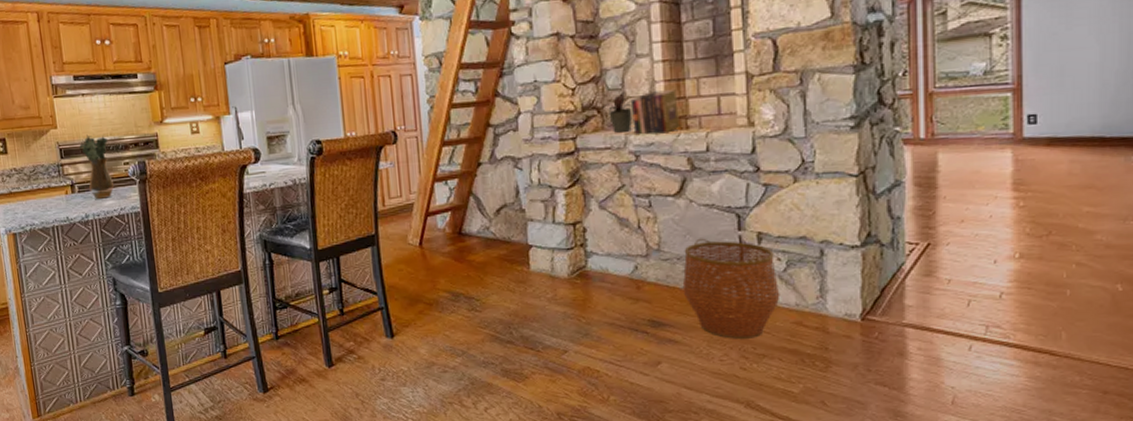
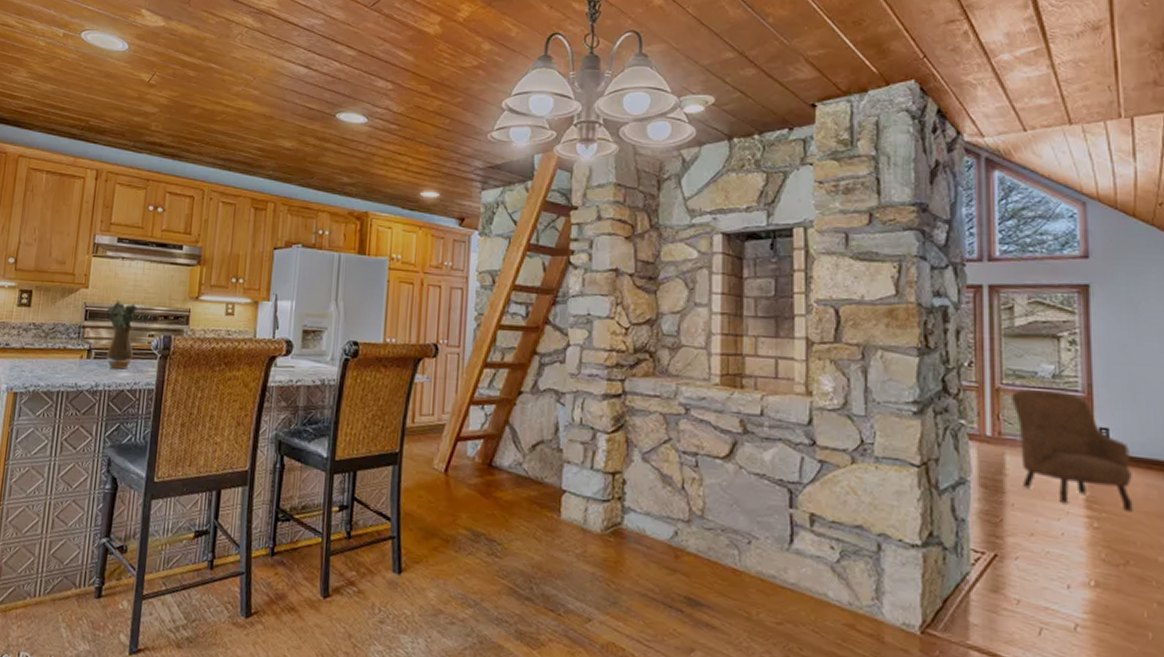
potted plant: present [602,91,632,133] -> none [655,338,686,382]
books: present [630,88,679,135] -> none [684,342,734,390]
basket: present [682,238,781,339] -> none [725,510,832,637]
armchair: none [943,86,1057,190] -> present [1010,389,1133,512]

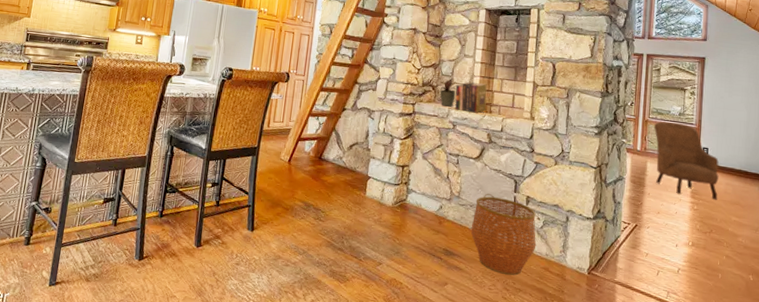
vase: present [106,299,138,370] -> none [42,27,68,79]
potted plant: none [655,338,686,382] -> present [436,78,456,107]
books: none [684,342,734,390] -> present [455,81,487,114]
basket: none [725,510,832,637] -> present [471,193,537,275]

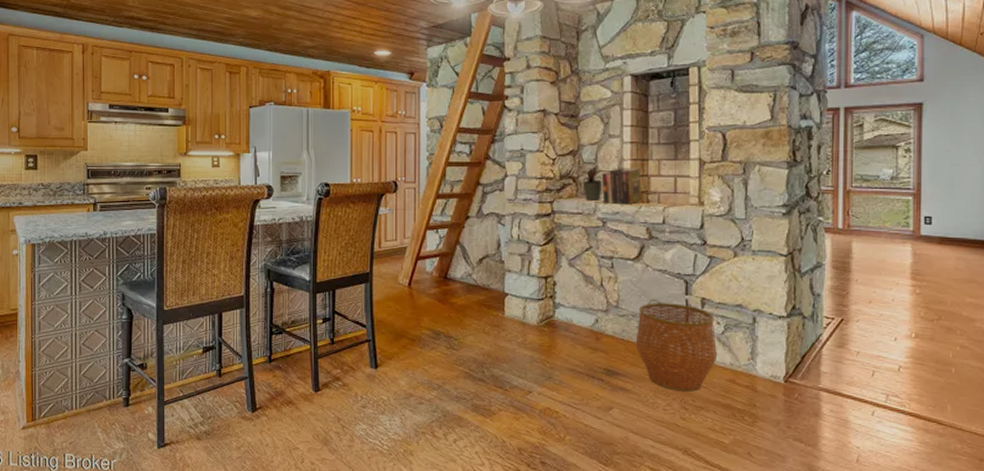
armchair: present [653,121,719,200] -> none [858,190,947,280]

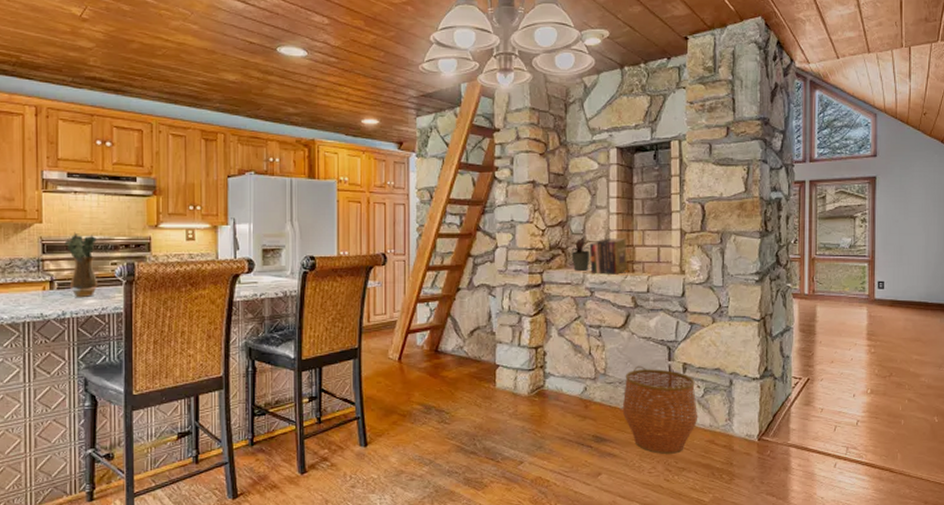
vase: none [106,159,134,219] -> present [64,232,97,297]

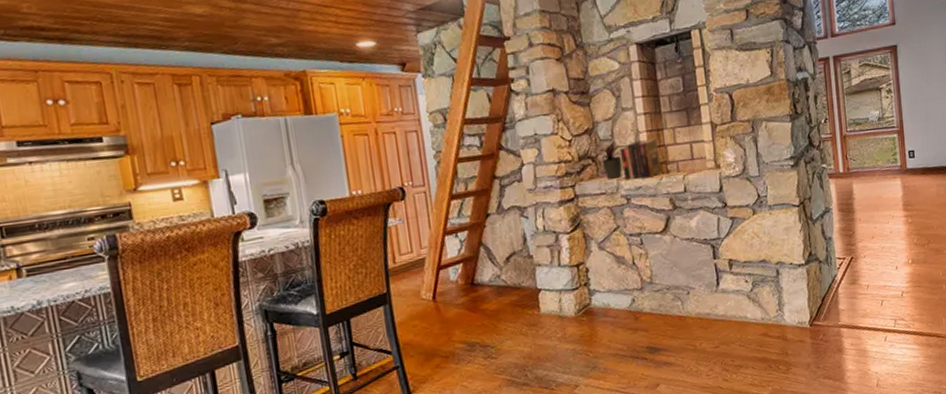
vase: present [64,232,97,297] -> none [26,207,75,282]
basket: present [622,365,698,454] -> none [672,268,750,355]

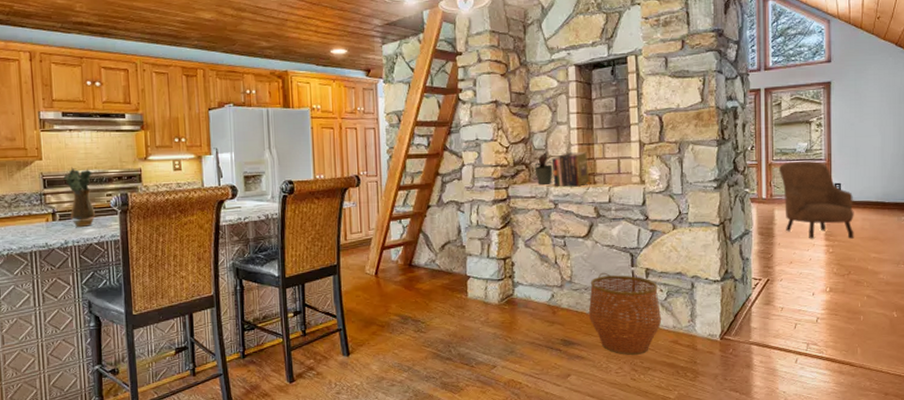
vase: none [26,207,75,282] -> present [63,167,95,227]
basket: none [672,268,750,355] -> present [588,272,662,355]
armchair: none [853,129,931,211] -> present [778,161,854,239]

